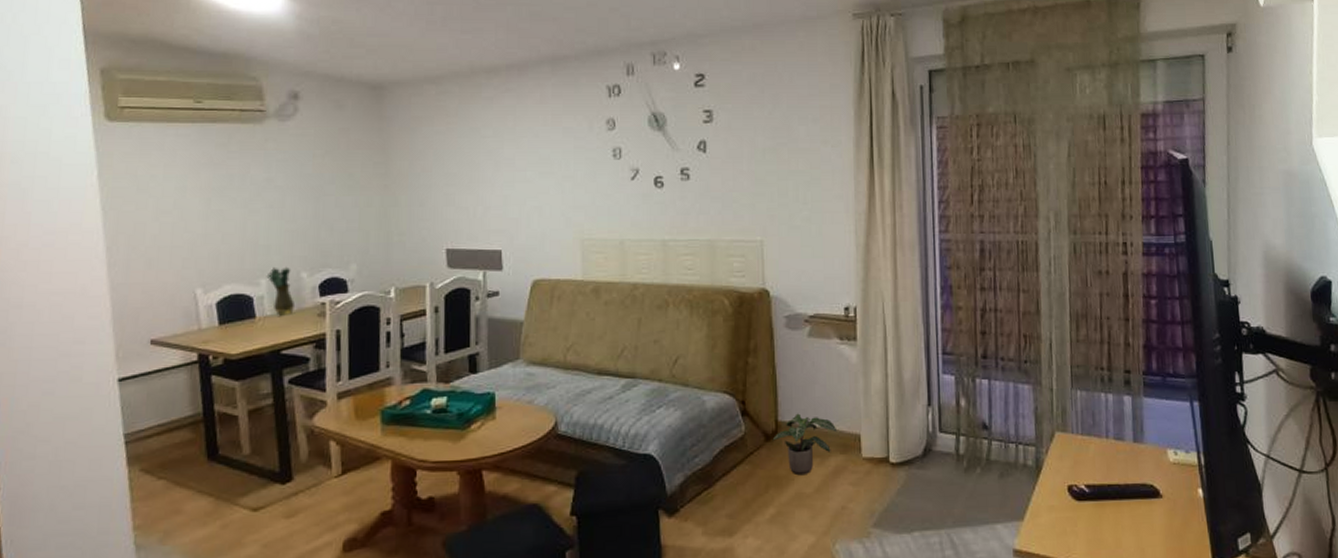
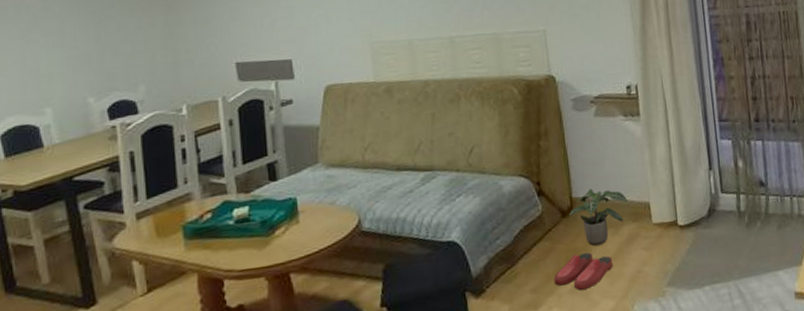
vase: present [266,266,294,316] -> none [51,93,83,143]
slippers: none [751,481,817,521] -> present [553,252,614,290]

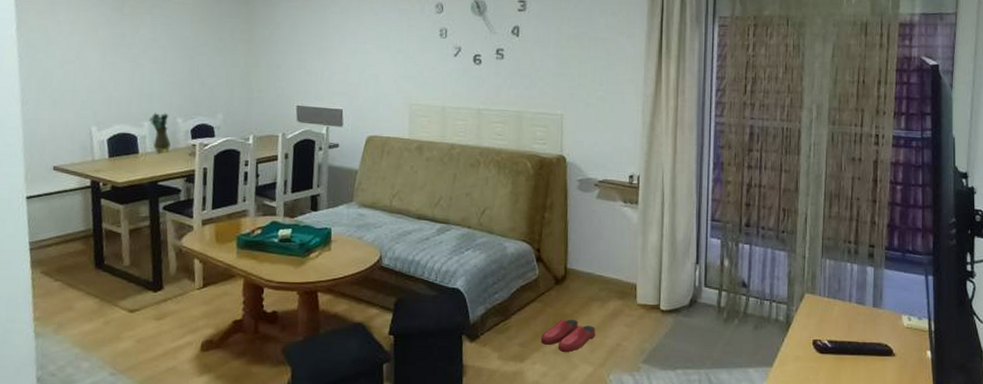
vase: none [51,93,83,143] -> present [148,112,171,153]
potted plant: present [568,188,629,246] -> none [561,262,617,315]

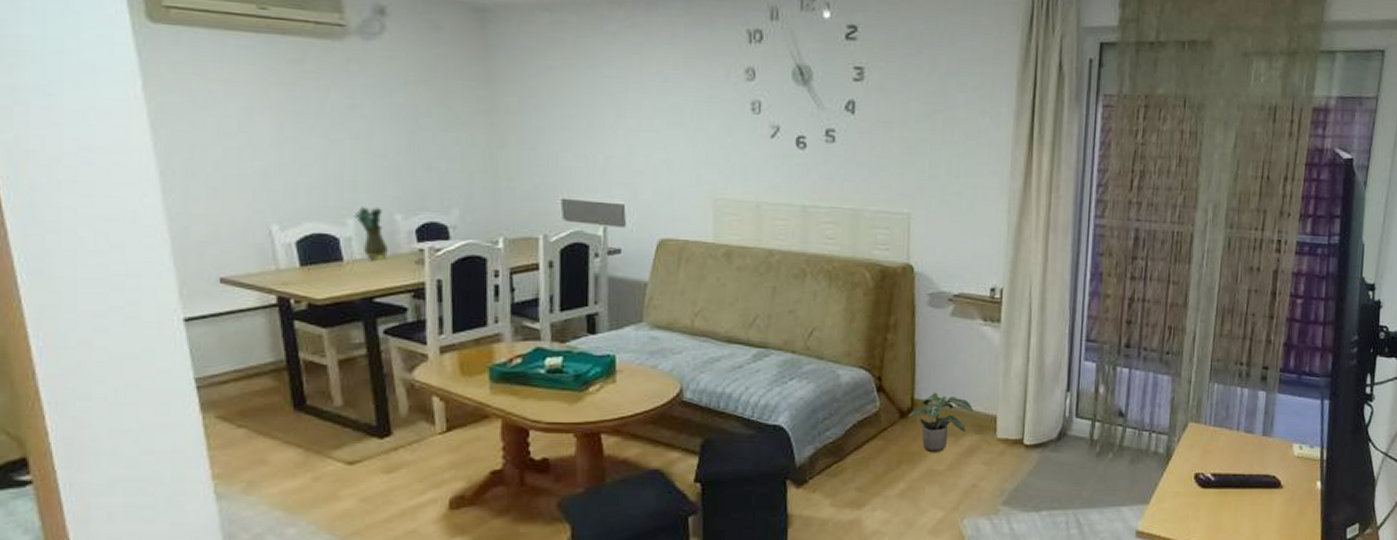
slippers: present [540,319,596,352] -> none [882,457,948,495]
potted plant: none [561,262,617,315] -> present [907,392,974,453]

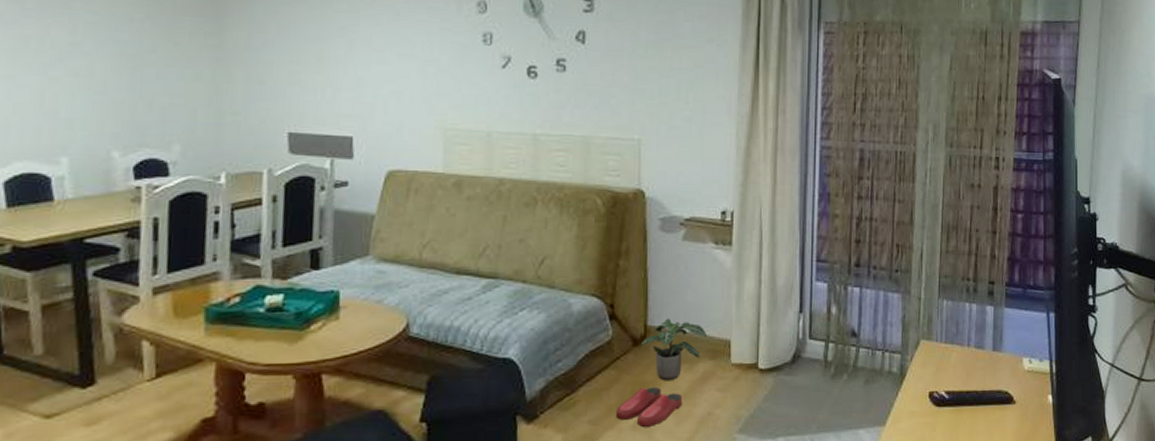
vase: present [354,205,388,261] -> none [68,143,103,200]
slippers: none [882,457,948,495] -> present [615,386,683,427]

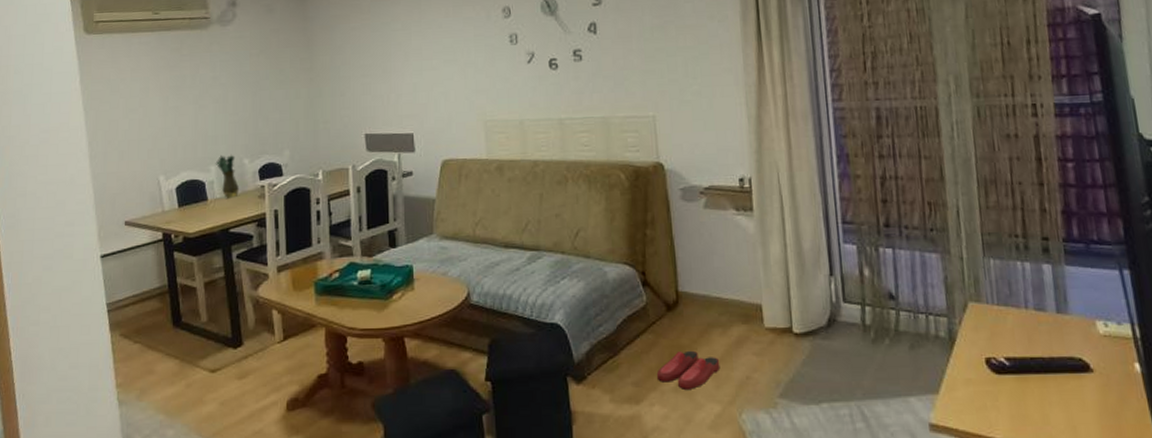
vase: none [68,143,103,200] -> present [215,154,239,198]
potted plant: present [640,318,708,381] -> none [673,283,739,345]

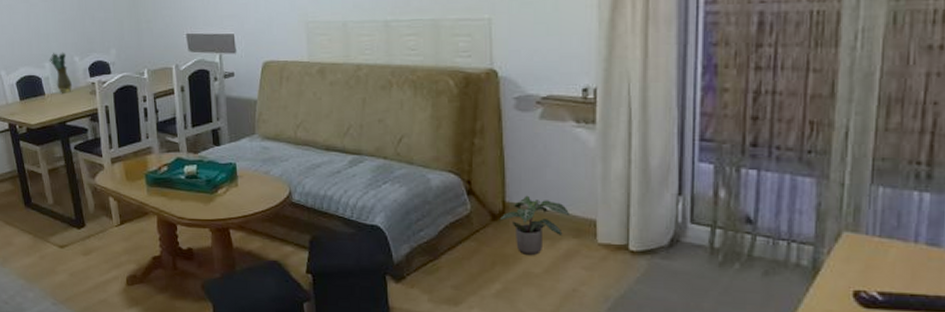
slippers: present [656,350,721,389] -> none [477,259,545,296]
potted plant: none [673,283,739,345] -> present [499,195,571,256]

